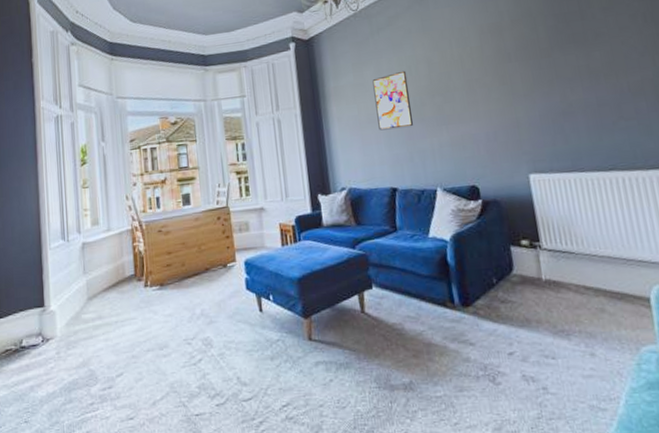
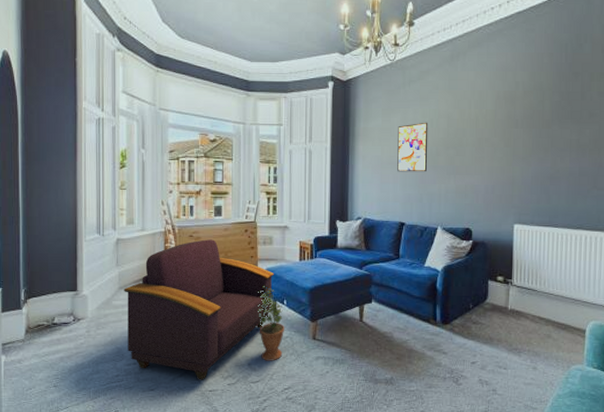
armchair: none [93,232,256,403] -> present [124,239,274,380]
potted plant: none [238,280,276,372] -> present [257,286,285,361]

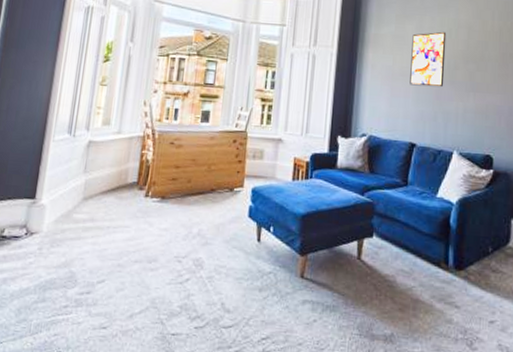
armchair: present [124,239,274,380] -> none [82,148,262,320]
potted plant: present [257,286,285,361] -> none [237,208,269,302]

